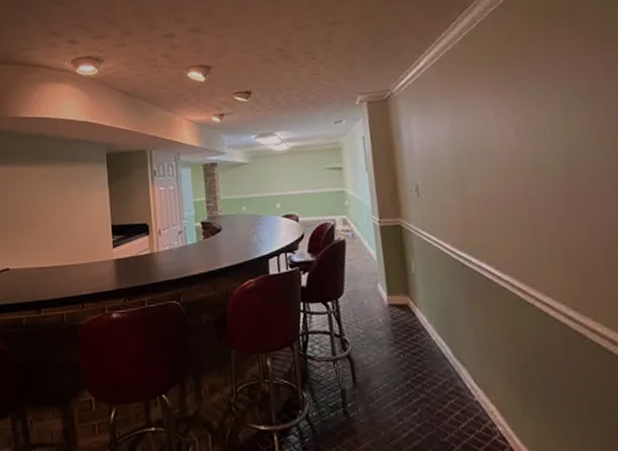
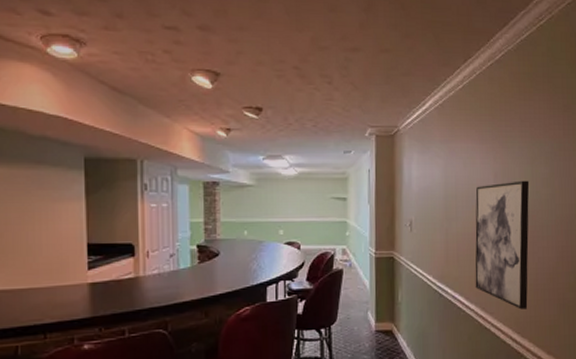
wall art: none [493,129,585,281] -> present [475,180,530,310]

